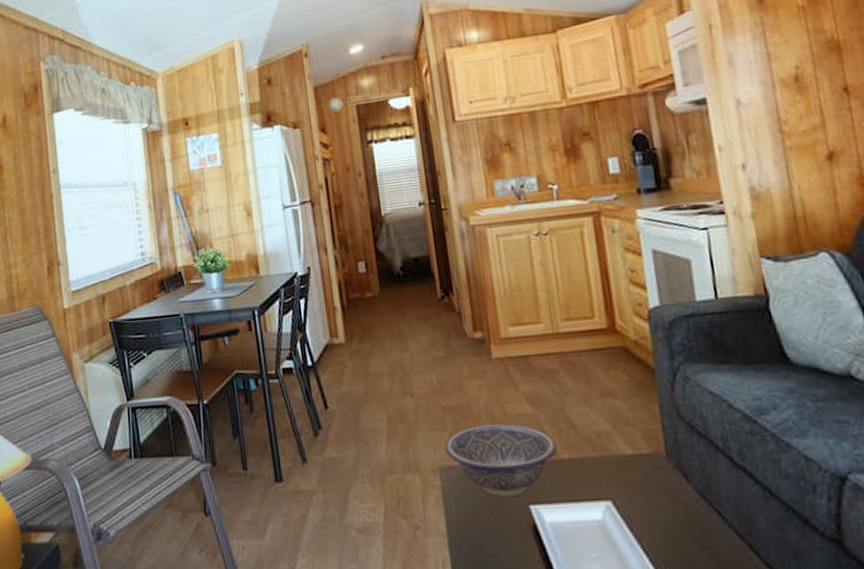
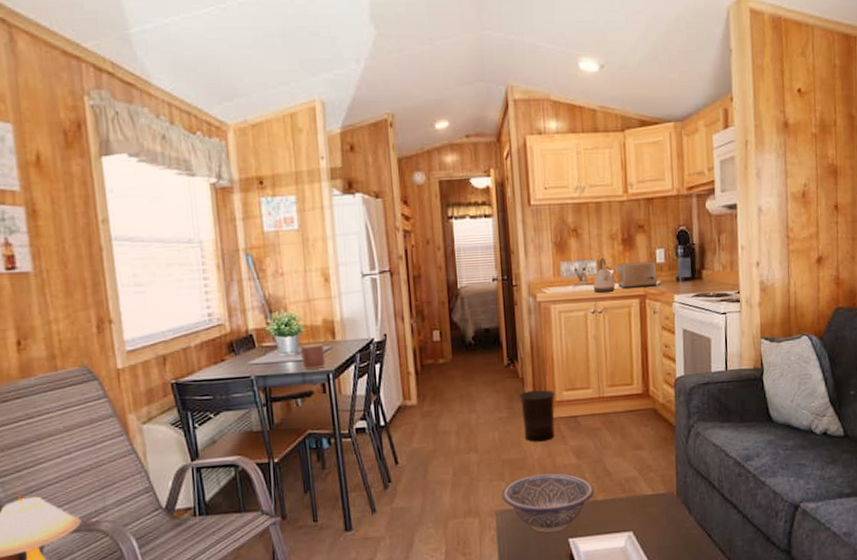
mug: none [226,279,251,306] -> present [301,343,326,370]
waste bin: none [457,325,503,386] -> present [519,390,556,442]
kettle: none [534,172,562,213] -> present [593,258,616,294]
toaster: none [561,172,614,207] -> present [617,261,658,289]

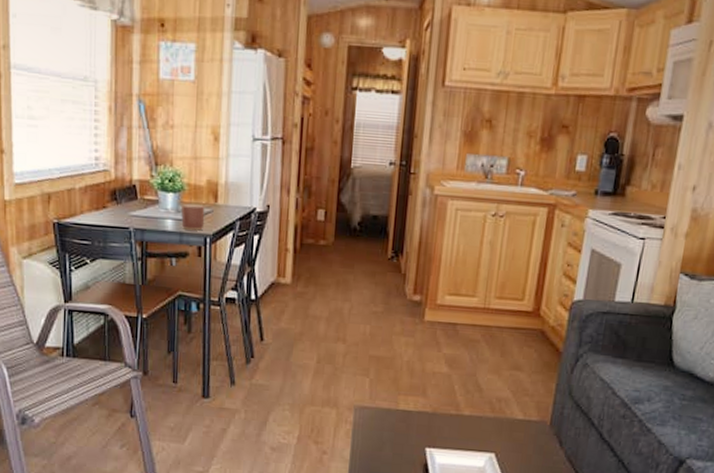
decorative bowl: present [501,473,595,533] -> none [363,376,462,439]
waste bin: present [519,390,556,442] -> none [397,289,438,344]
kettle: present [593,258,616,294] -> none [498,156,524,197]
toaster: present [617,261,658,289] -> none [526,165,576,198]

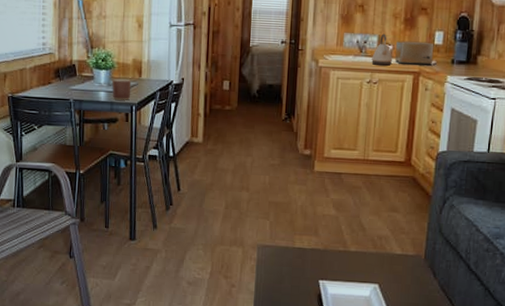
kettle: none [498,156,524,197] -> present [371,34,393,67]
toaster: none [526,165,576,198] -> present [394,40,434,67]

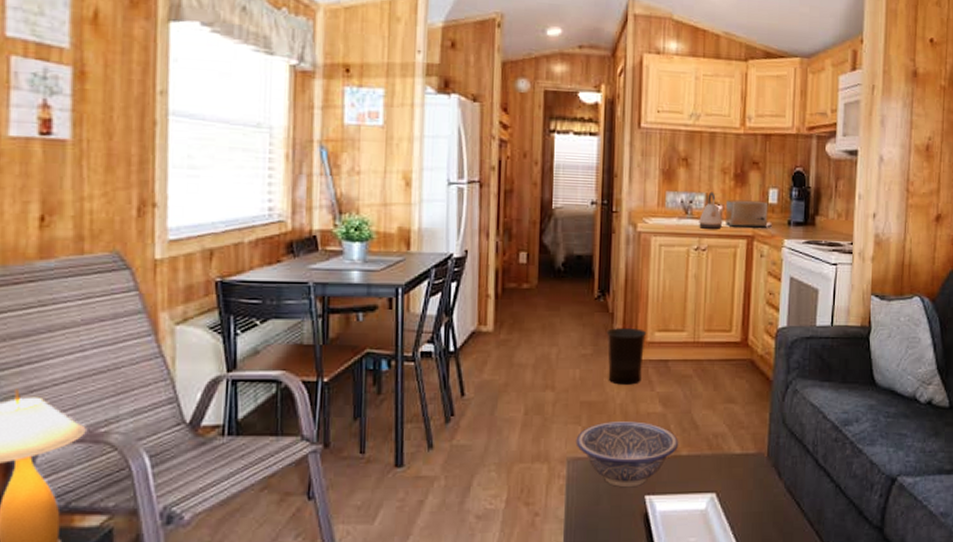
mug: present [112,78,132,100] -> none [369,253,397,281]
decorative bowl: none [264,219,349,273] -> present [575,421,679,488]
waste bin: none [291,145,325,191] -> present [607,328,647,385]

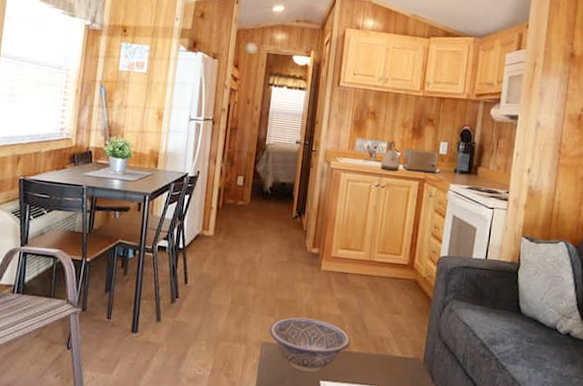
waste bin: present [607,328,647,385] -> none [298,243,332,290]

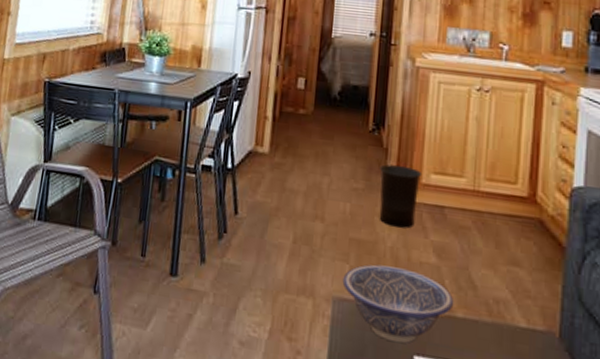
waste bin: none [298,243,332,290] -> present [379,164,423,228]
kettle: present [380,141,400,172] -> none [482,30,509,72]
toaster: present [402,148,439,174] -> none [511,39,562,74]

